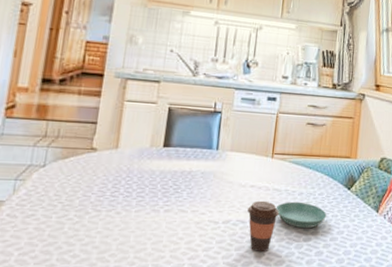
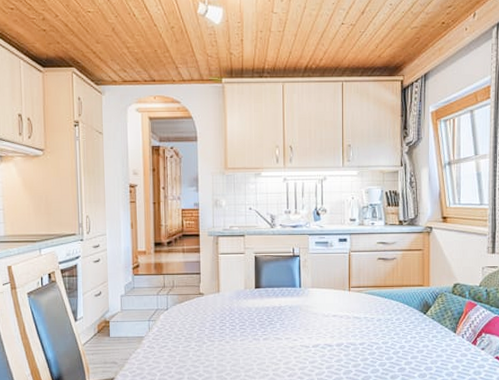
coffee cup: present [247,200,280,253] -> none [333,327,362,370]
saucer: present [275,201,327,229] -> none [357,326,405,349]

